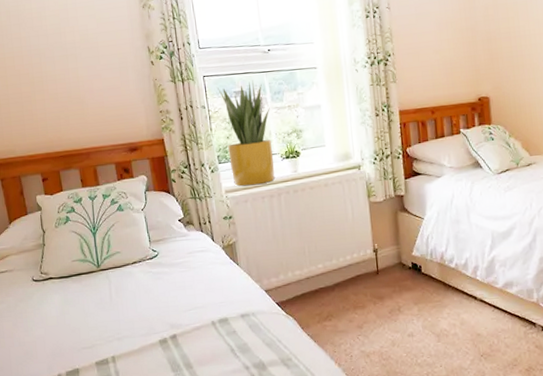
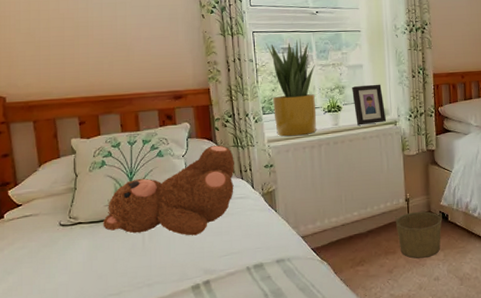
teddy bear: none [72,197,195,290] -> present [103,145,235,236]
picture frame: none [310,125,349,172] -> present [352,84,387,126]
basket: none [362,263,415,313] -> present [395,211,442,259]

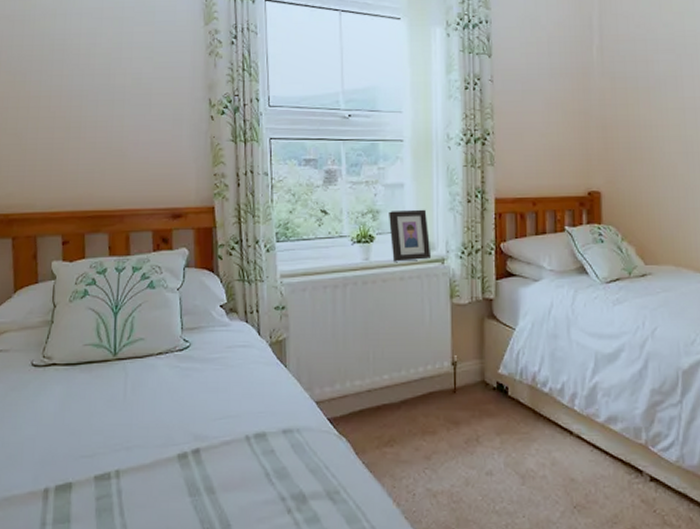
teddy bear: present [103,145,235,236] -> none [80,277,240,390]
planter: present [266,38,317,137] -> none [285,148,344,272]
basket: present [395,211,442,259] -> none [437,381,500,443]

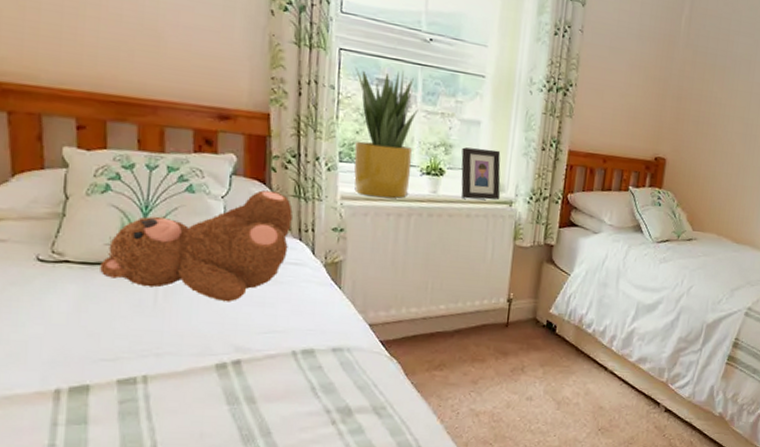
teddy bear: none [80,277,240,390] -> present [100,189,294,302]
planter: none [285,148,344,272] -> present [353,67,419,198]

